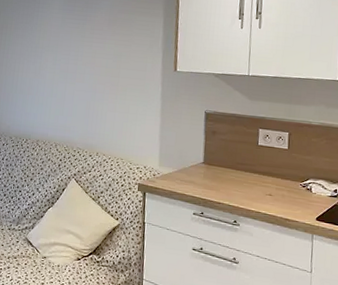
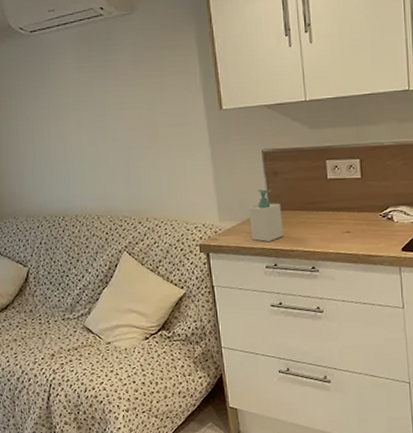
soap bottle: none [185,144,215,192] -> present [248,189,284,242]

